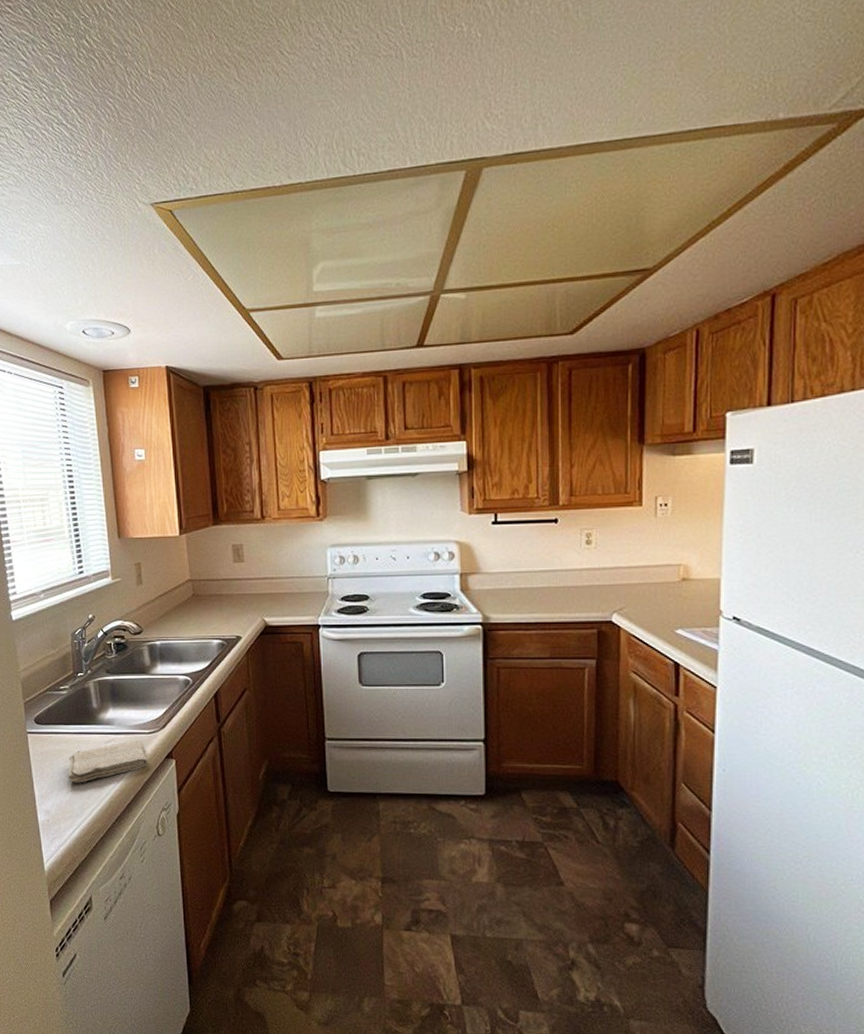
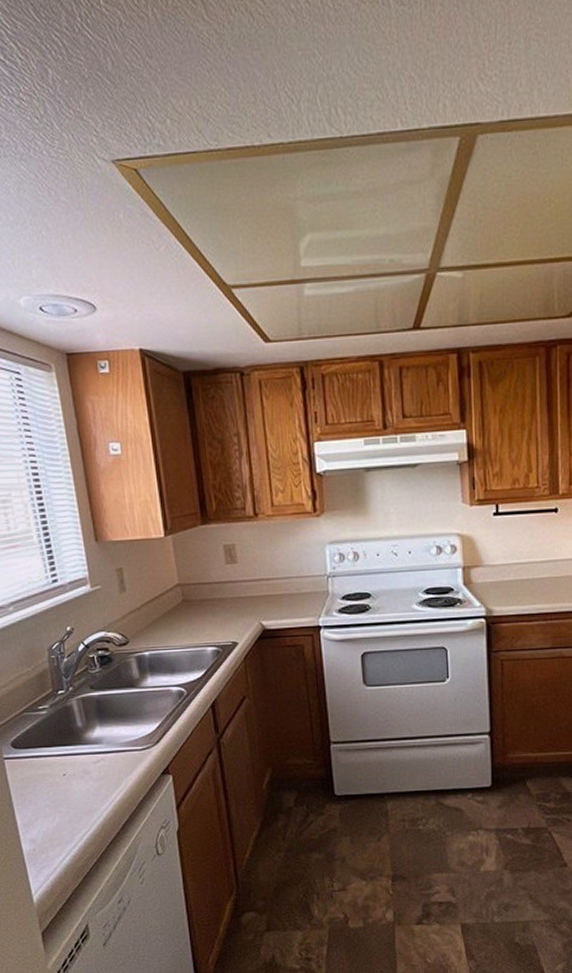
washcloth: present [68,740,149,783] -> none [53,758,143,808]

